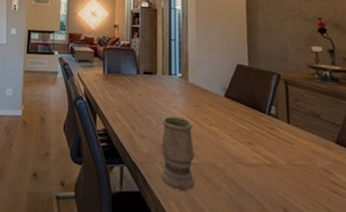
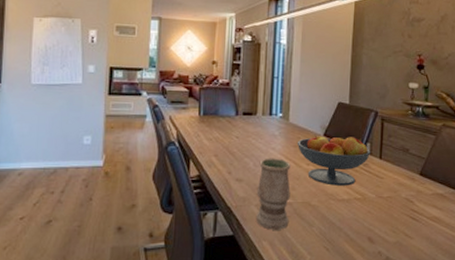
fruit bowl: none [197,95,276,150] -> present [297,134,370,186]

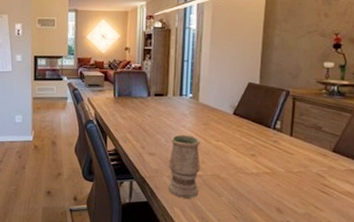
fruit bowl: present [297,134,370,186] -> none [206,113,281,161]

